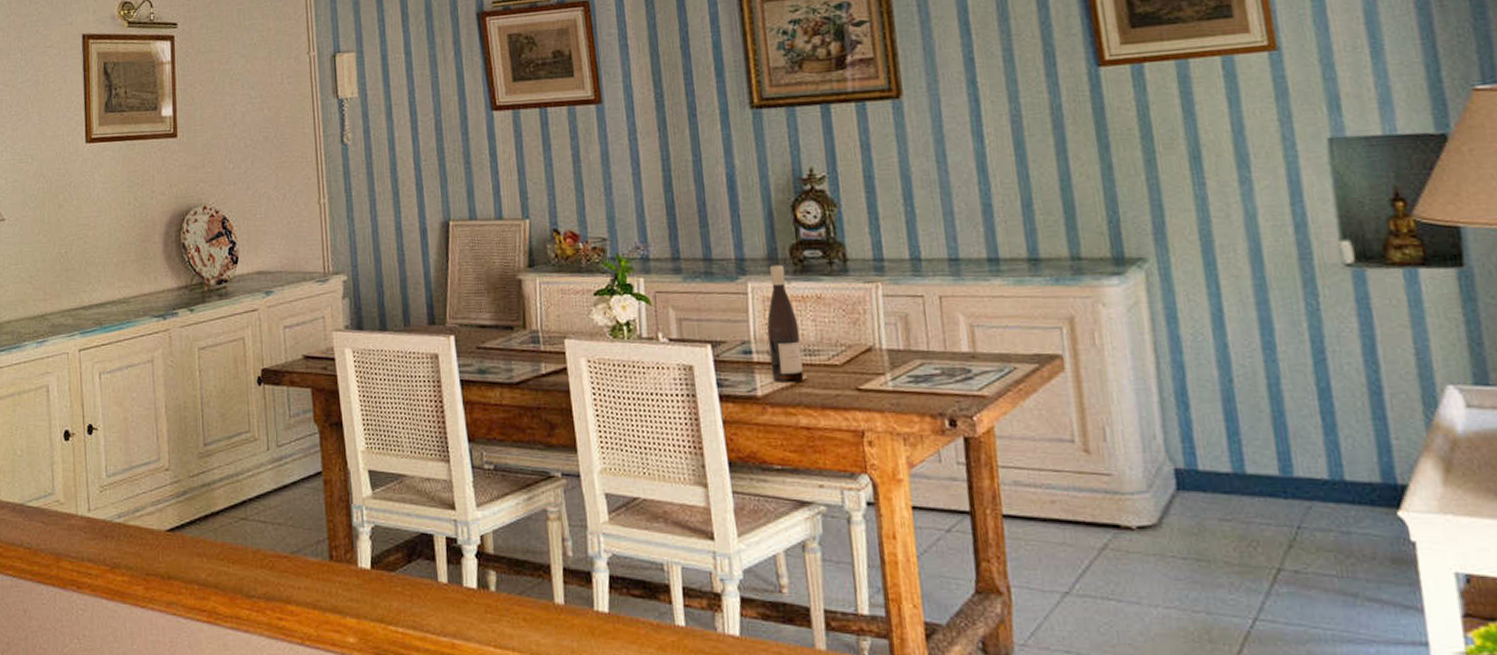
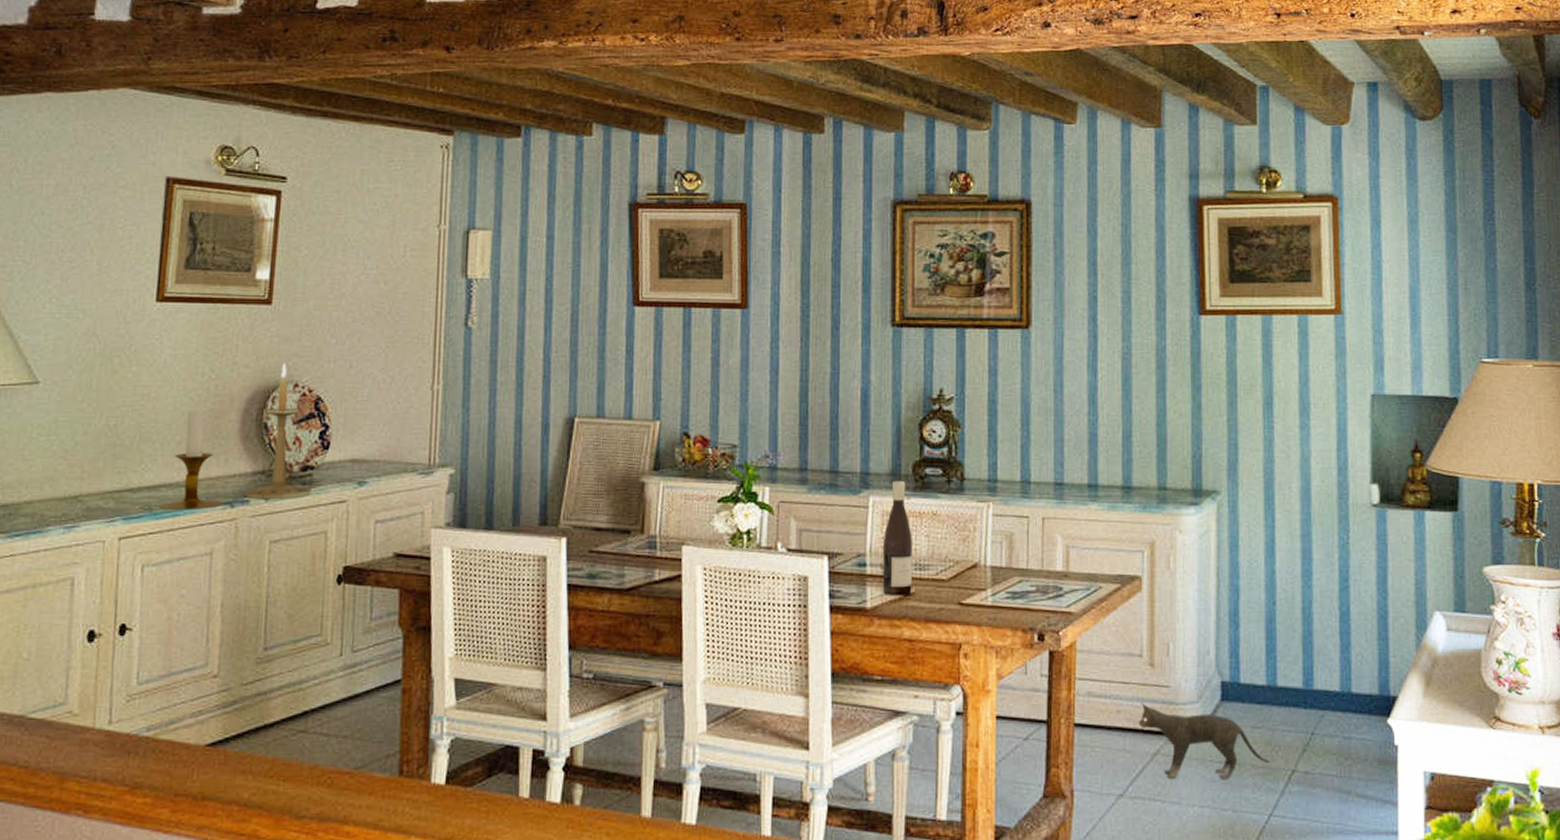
candlestick: none [106,232,158,325] -> present [158,407,224,511]
candlestick: none [172,188,227,312] -> present [243,363,311,500]
cat: none [1078,493,1248,577] -> present [1138,704,1270,779]

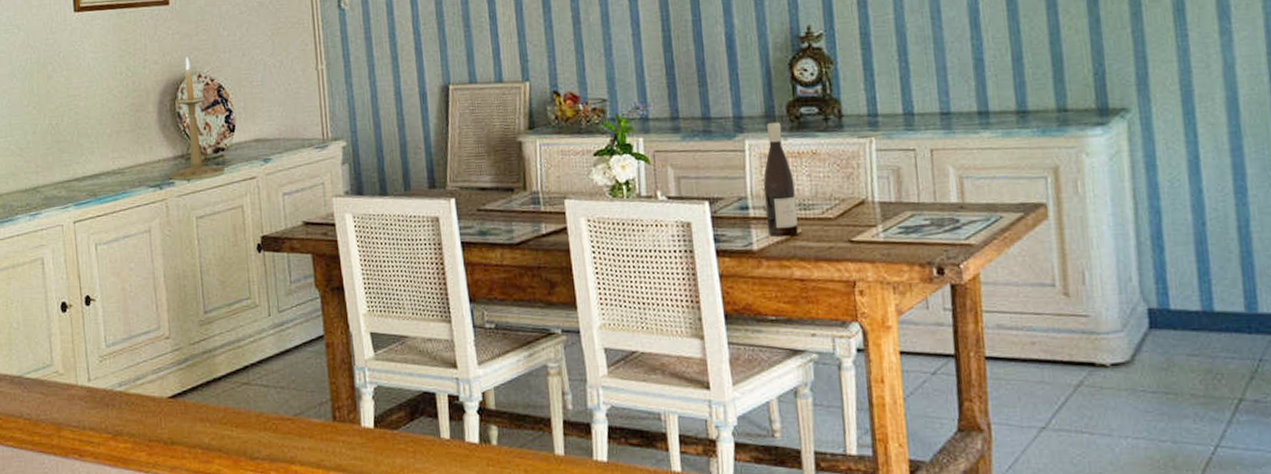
candlestick: present [158,407,224,511] -> none [101,102,154,195]
cat: present [1138,704,1270,779] -> none [1056,334,1212,411]

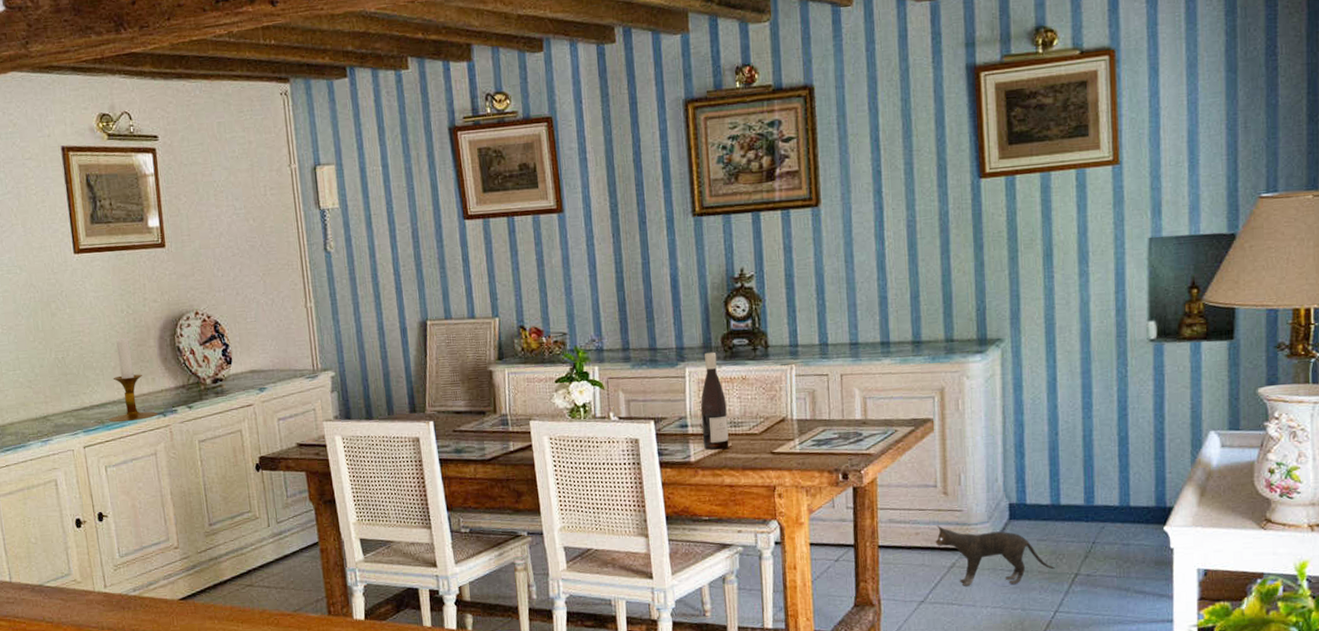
candlestick: none [101,102,154,195] -> present [108,337,158,423]
candlestick: present [168,57,225,182] -> none [171,295,224,409]
cat: none [1056,334,1212,411] -> present [935,526,1055,586]

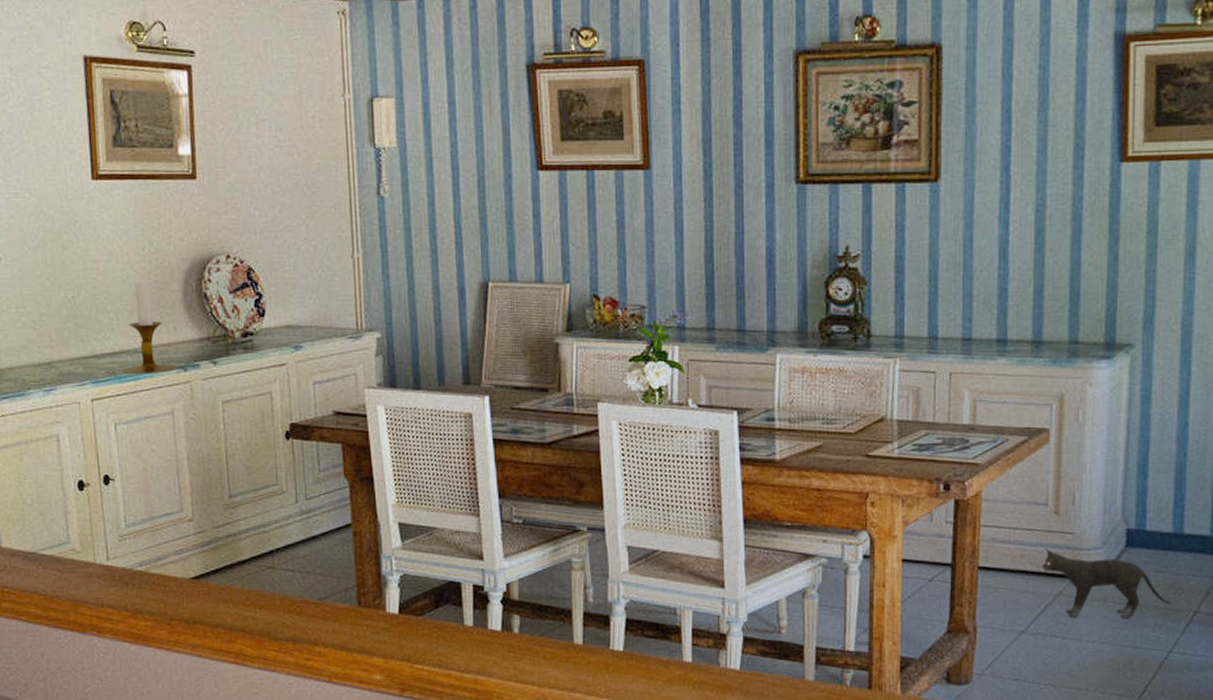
bottle: present [700,352,729,451] -> none [790,338,820,449]

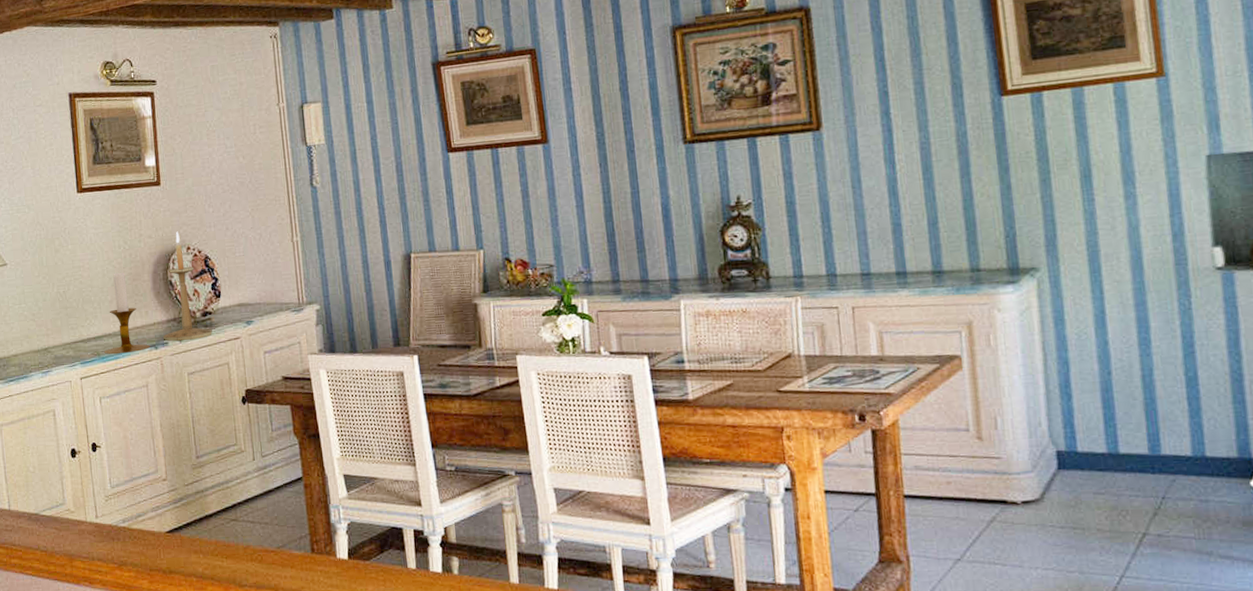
candlestick: none [193,235,253,364] -> present [162,231,212,342]
cat: present [1042,549,1172,619] -> none [970,475,1118,544]

